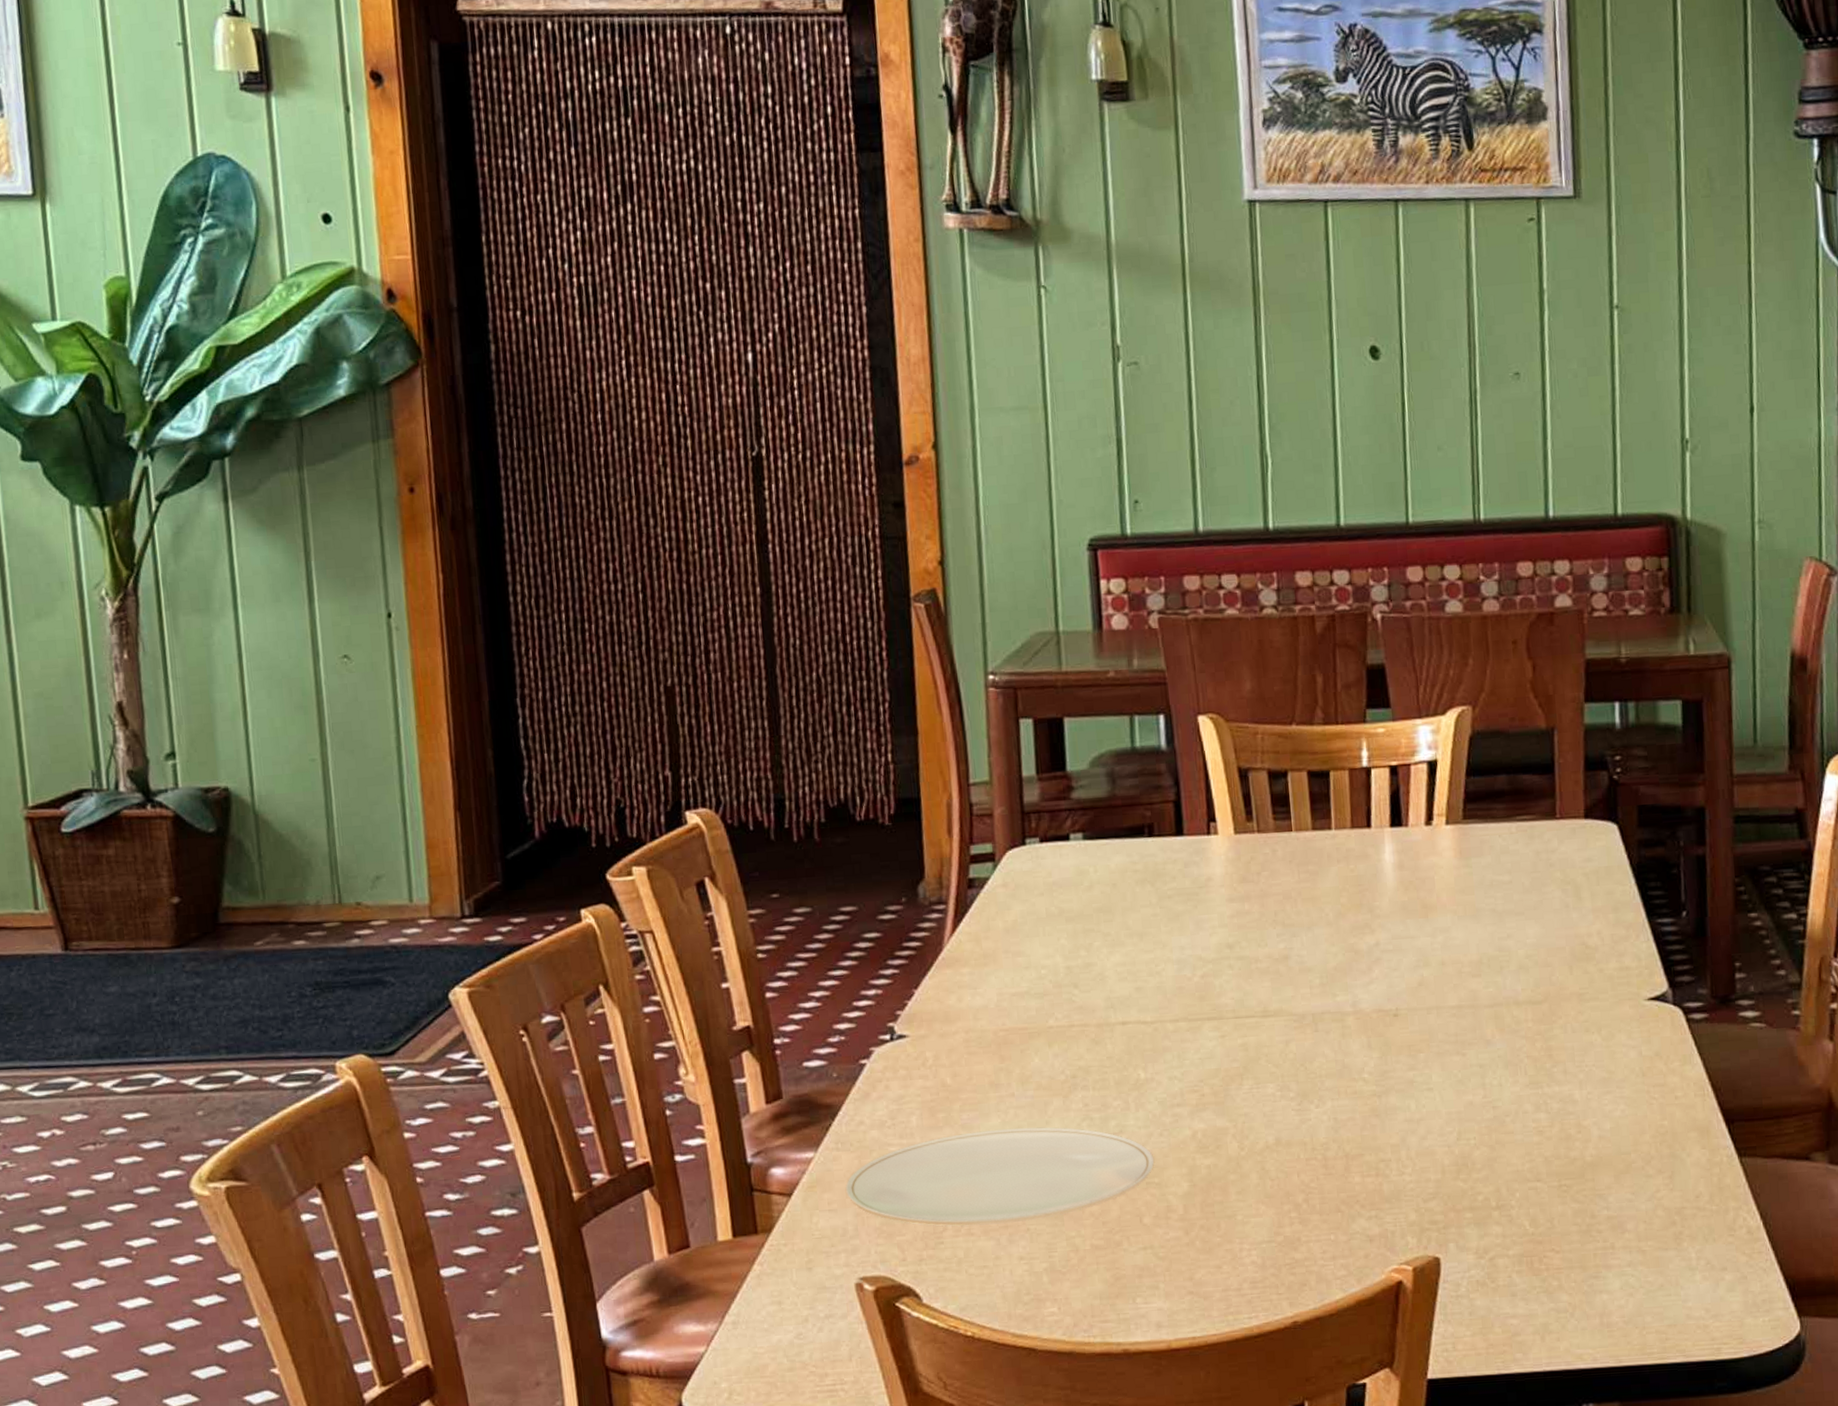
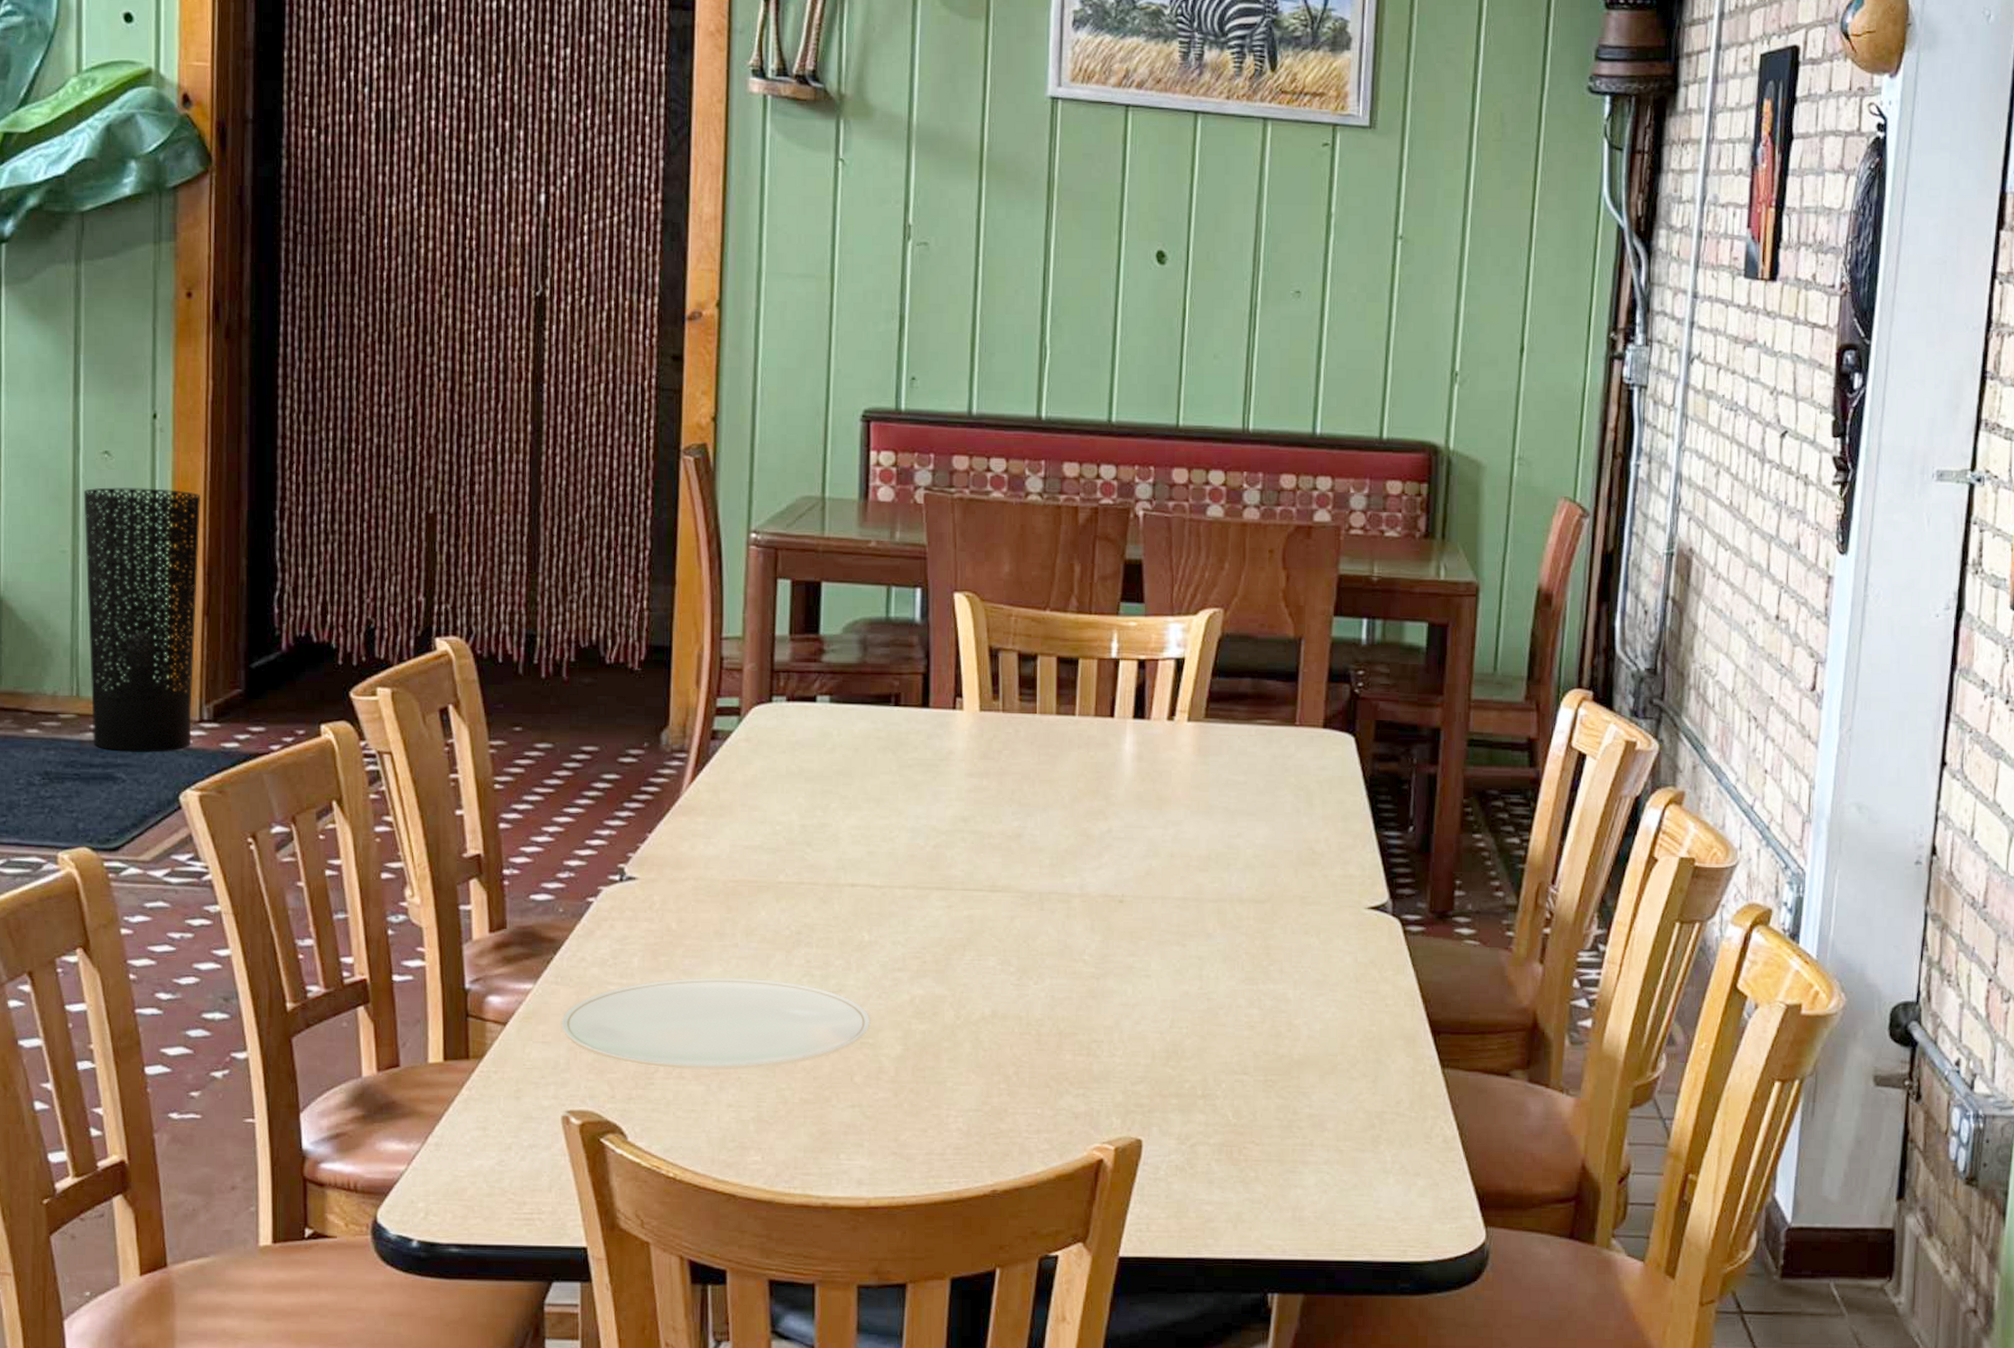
umbrella stand: none [327,687,455,955] -> present [83,487,200,752]

